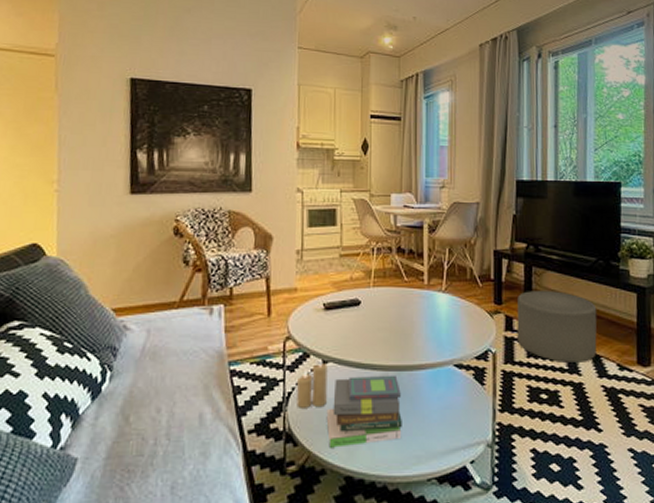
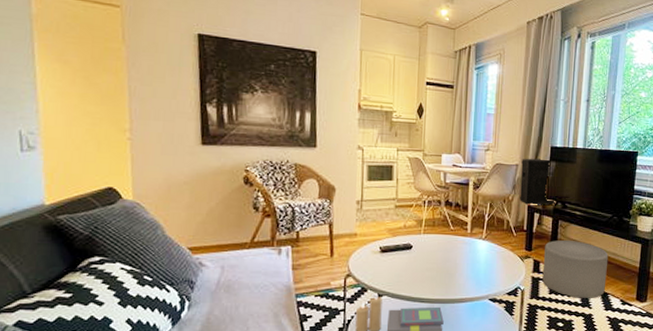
speaker: none [483,194,527,249] -> present [520,158,556,205]

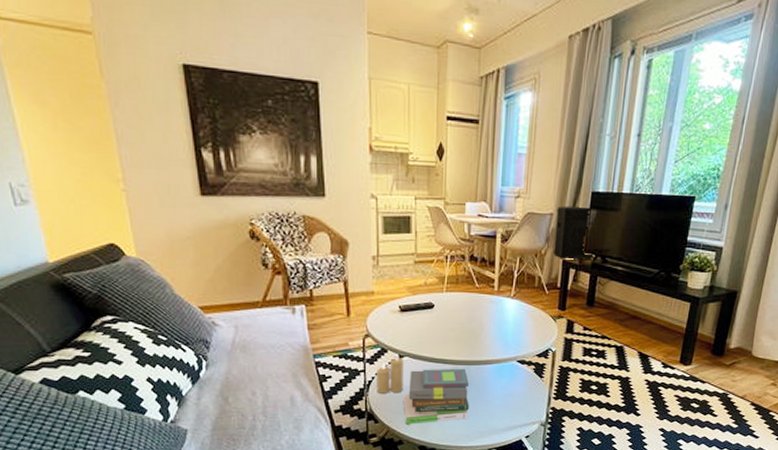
pouf: present [542,240,609,298] -> none [576,299,652,361]

